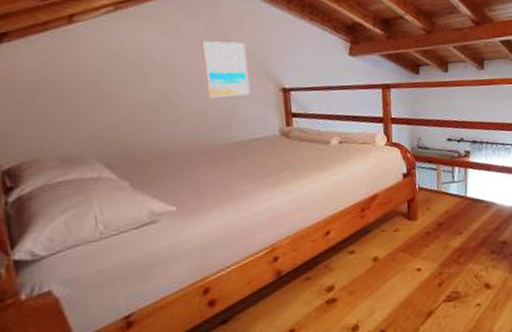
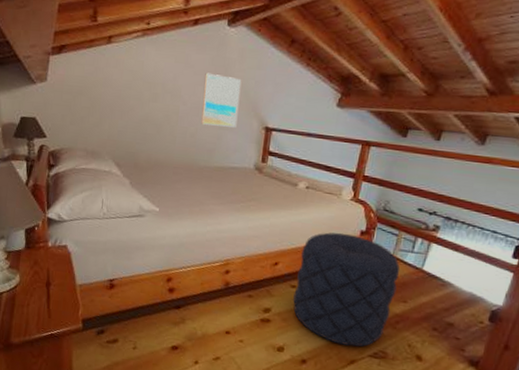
pouf: none [350,180,451,300] -> present [293,232,400,347]

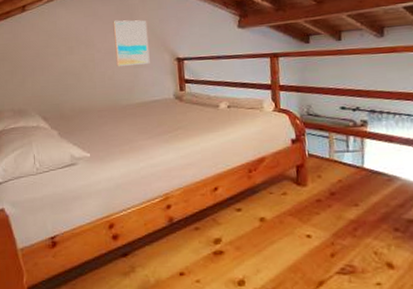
pouf: present [293,232,400,347] -> none [237,144,346,266]

